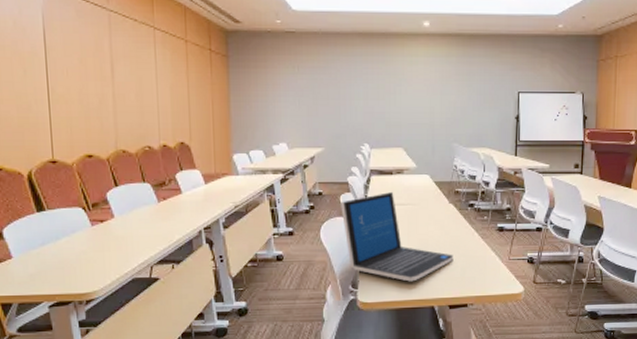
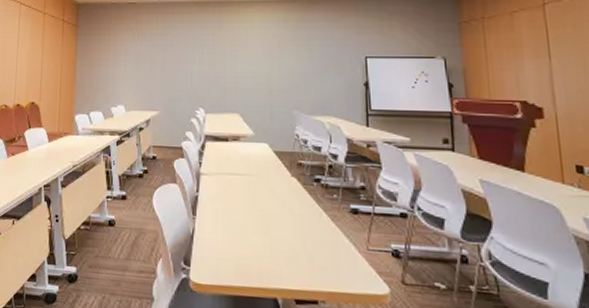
laptop: present [341,192,454,282] -> none [174,160,299,265]

